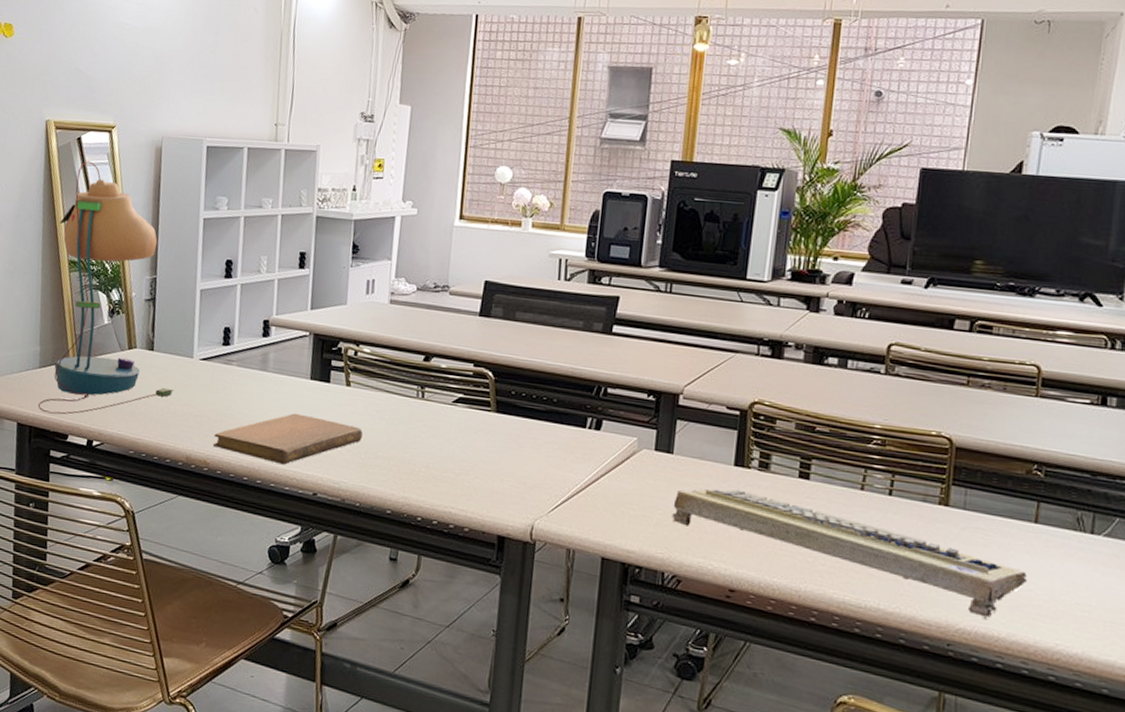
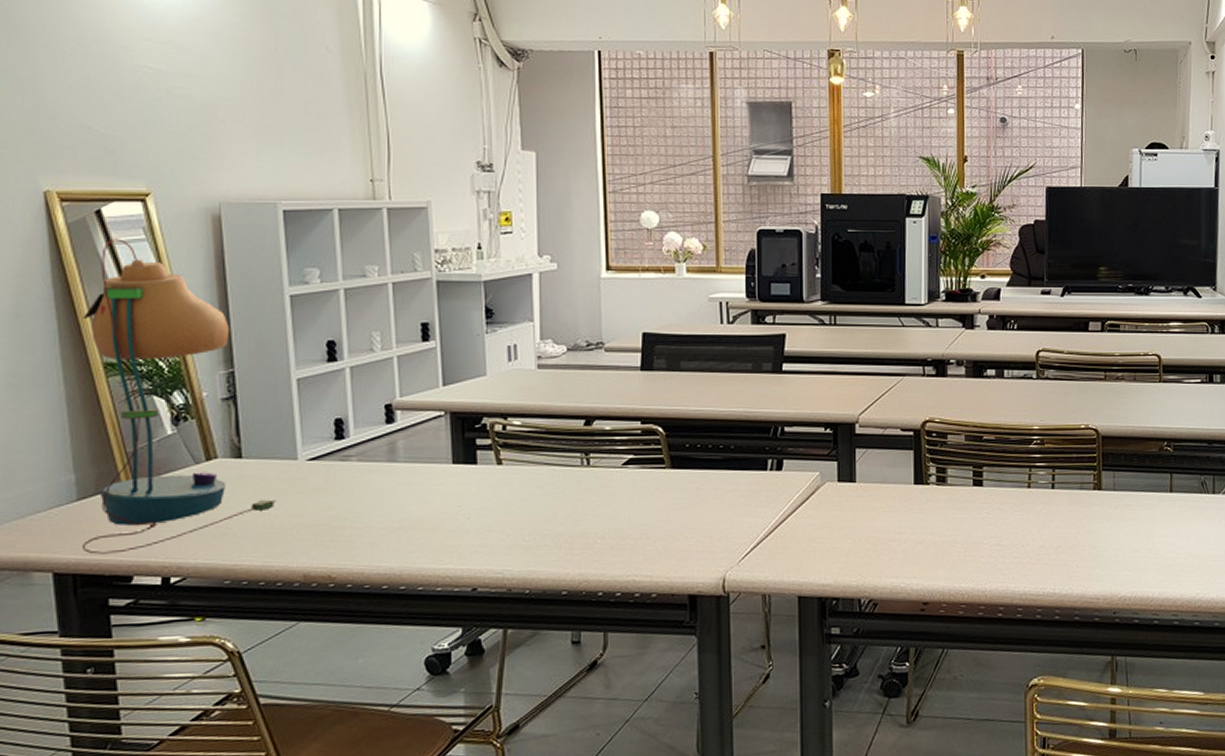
notebook: present [213,413,363,465] -> none [338,503,523,564]
computer keyboard: present [672,489,1027,619] -> none [861,506,1169,584]

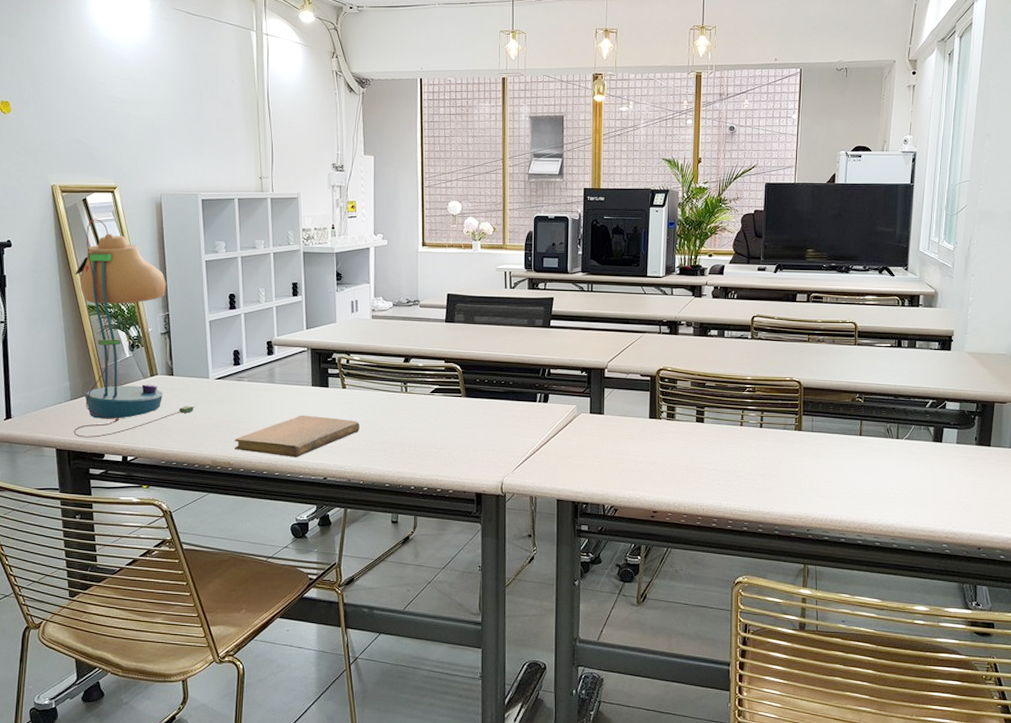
notebook: none [338,503,523,564] -> present [235,415,360,458]

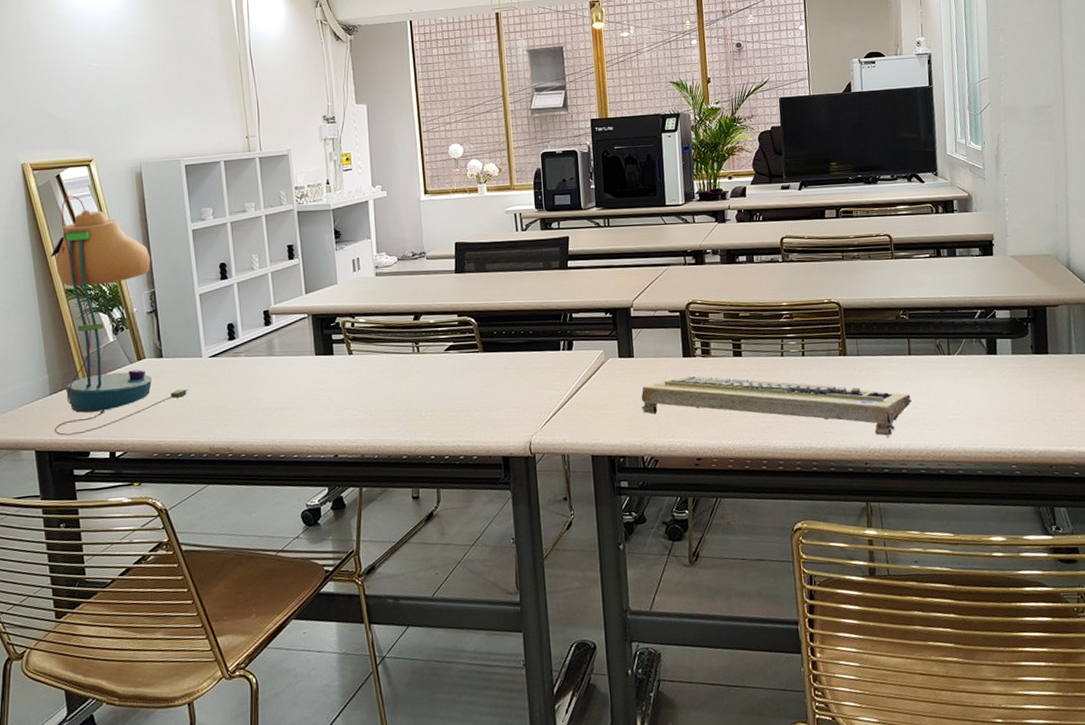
notebook: present [235,415,360,458] -> none [234,387,370,436]
computer keyboard: none [607,436,857,508] -> present [641,375,911,437]

